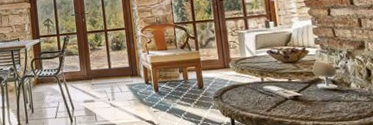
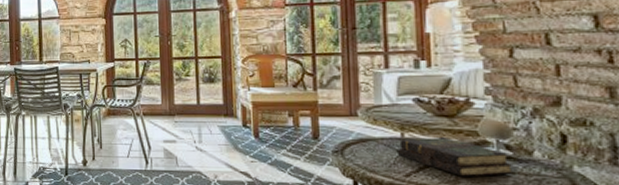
book: none [259,79,340,108] -> present [396,137,514,177]

